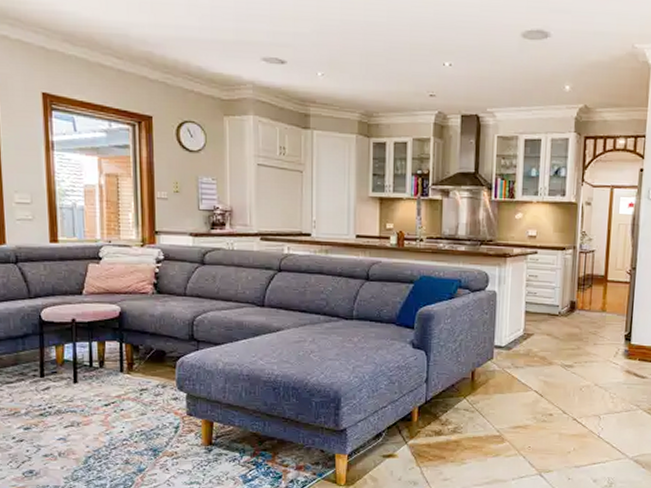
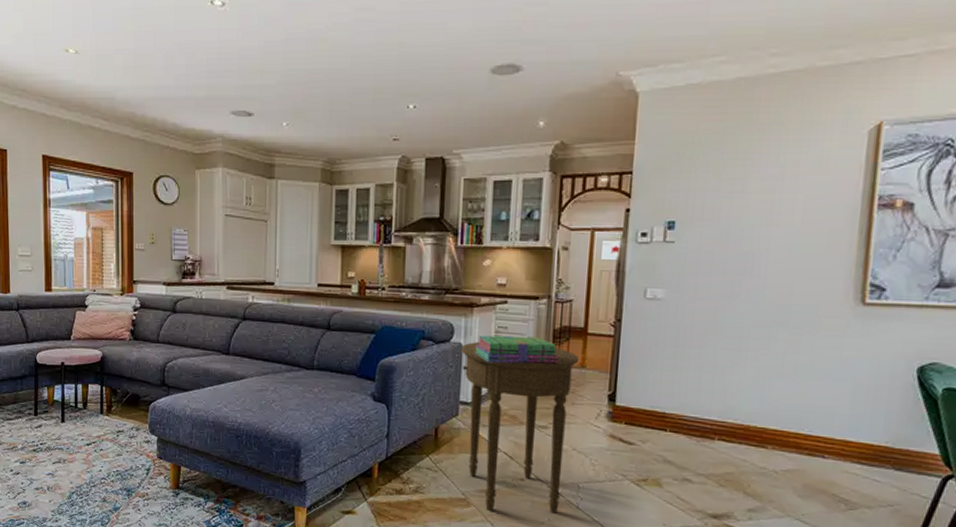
side table: none [495,290,601,446] -> present [460,342,580,514]
stack of books: none [508,283,583,309] -> present [475,335,559,364]

